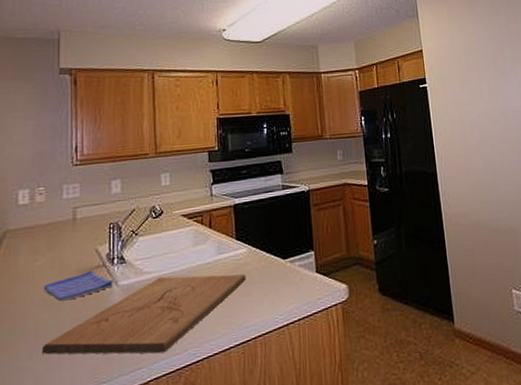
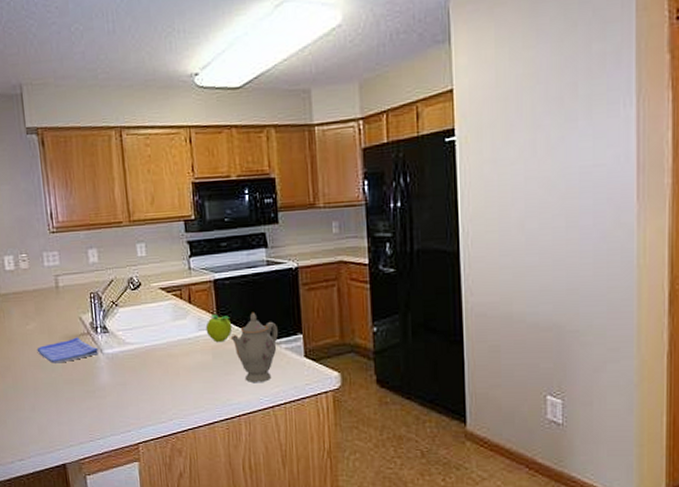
cutting board: present [41,274,246,355] -> none [41,348,229,420]
fruit: none [225,237,250,265] -> present [205,315,233,343]
teapot: none [248,234,293,302] -> present [230,313,279,382]

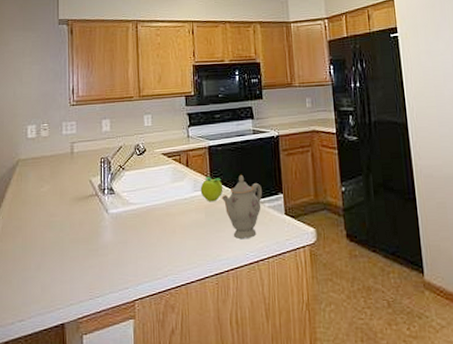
dish towel: present [37,337,98,363] -> none [48,198,104,223]

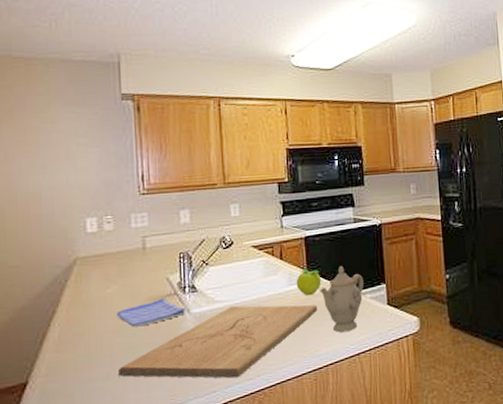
cutting board: none [47,208,220,277] -> present [117,305,318,379]
dish towel: none [48,198,104,223] -> present [116,298,185,327]

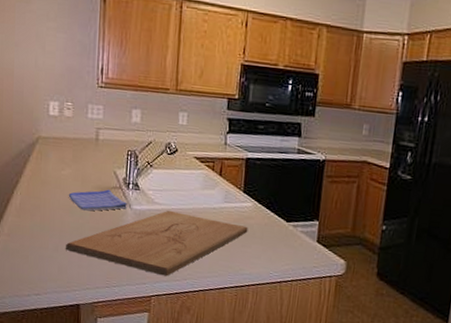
fruit: present [296,269,322,296] -> none [231,190,256,216]
teapot: present [319,266,364,332] -> none [252,194,298,259]

